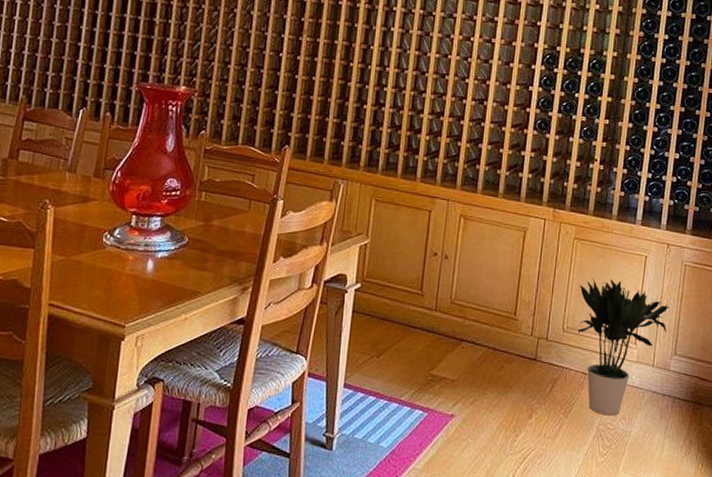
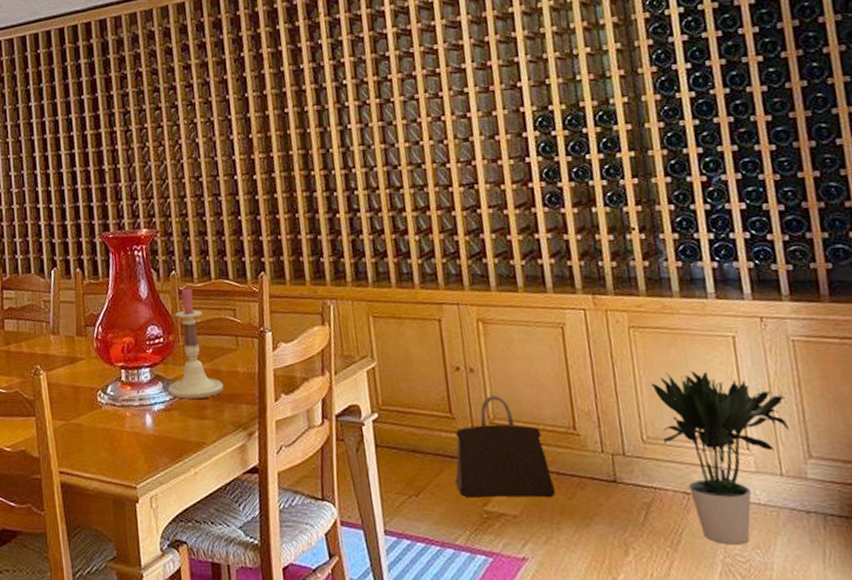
candlestick: none [174,148,229,252] -> present [167,287,224,399]
handbag: none [412,280,489,367] -> present [455,395,556,498]

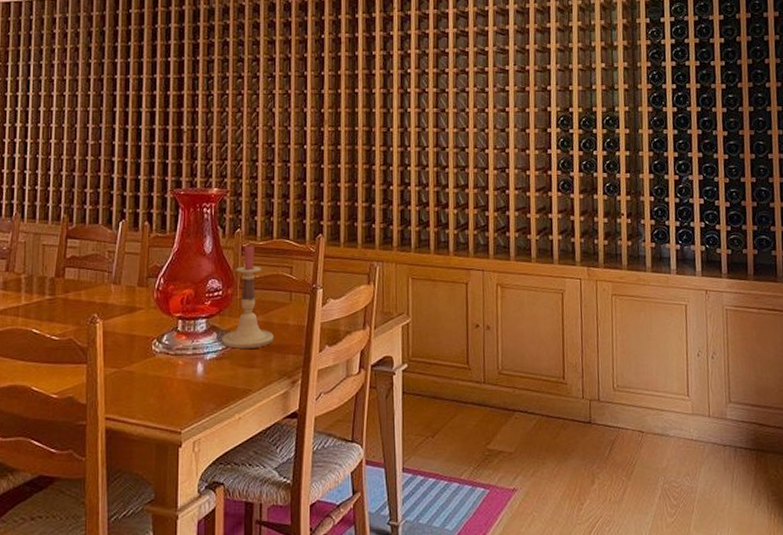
handbag: present [455,395,556,498] -> none [466,350,545,438]
potted plant: present [650,371,789,545] -> none [623,332,718,473]

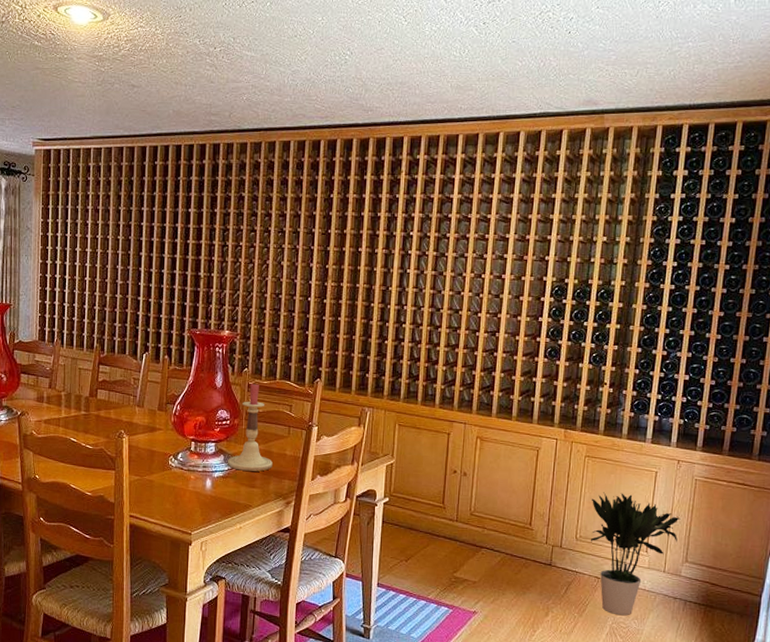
potted plant: none [623,332,718,473] -> present [591,492,681,616]

